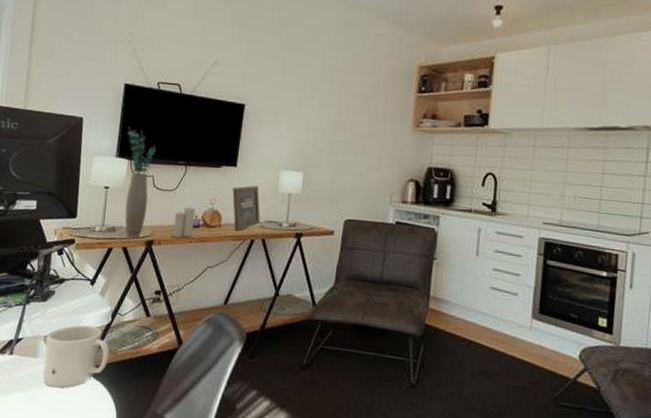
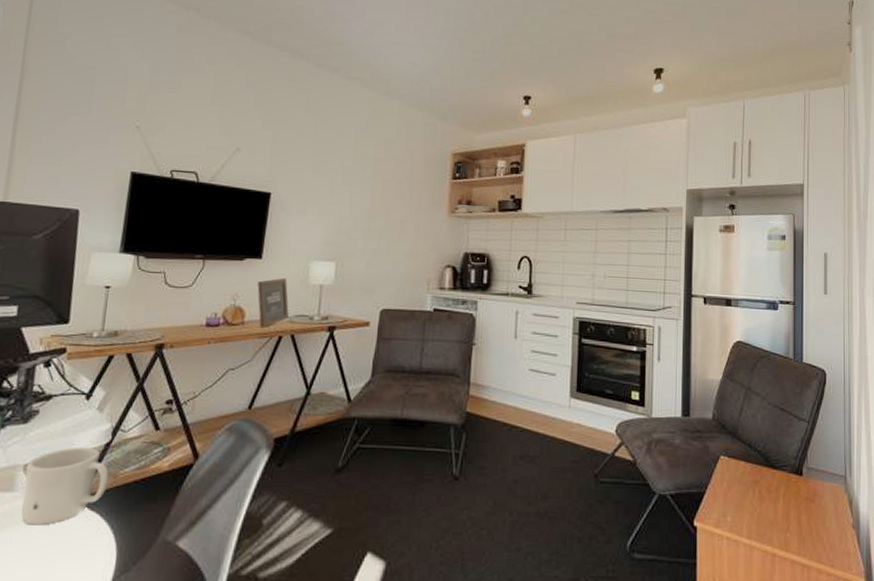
vase: present [124,127,157,238] -> none [129,219,169,342]
candle: present [170,205,195,238] -> none [185,303,215,340]

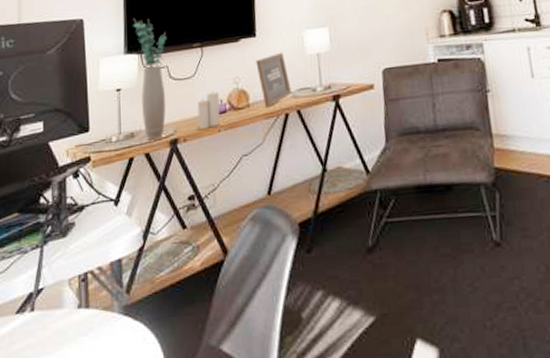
mug: present [21,447,109,526] -> none [71,254,146,341]
vase: none [129,219,169,342] -> present [132,18,167,140]
candle: none [185,303,215,340] -> present [196,90,221,131]

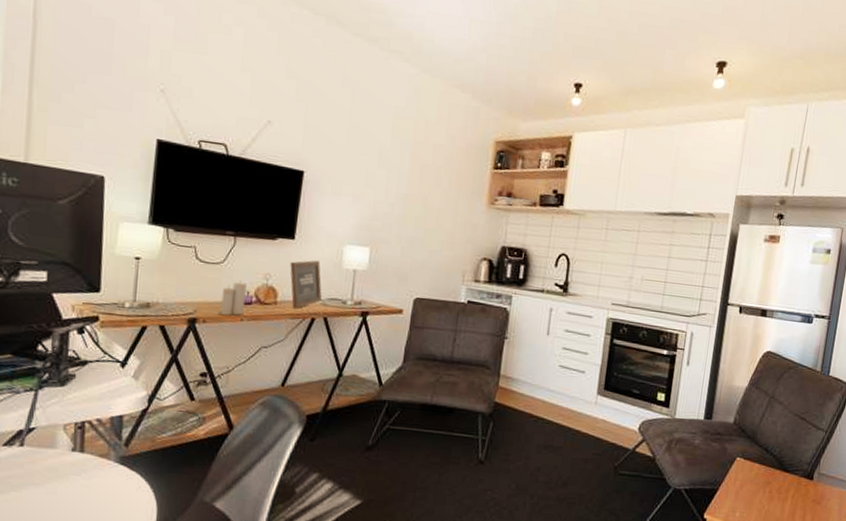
vase: present [132,18,167,140] -> none [160,190,199,315]

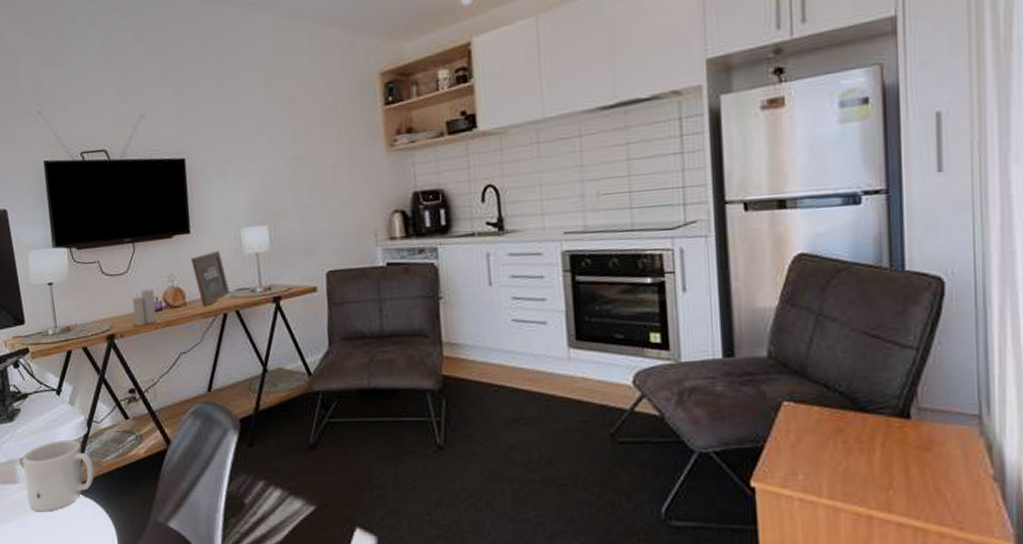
mug: none [63,411,147,481] -> present [22,439,95,512]

